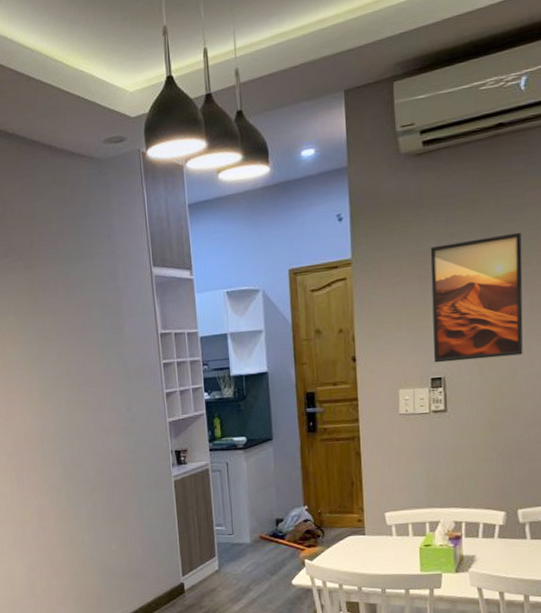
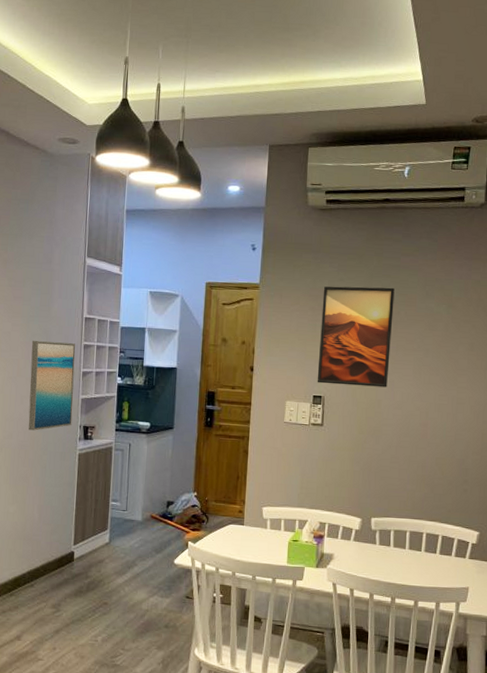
wall art: none [108,364,163,463] -> present [28,341,76,431]

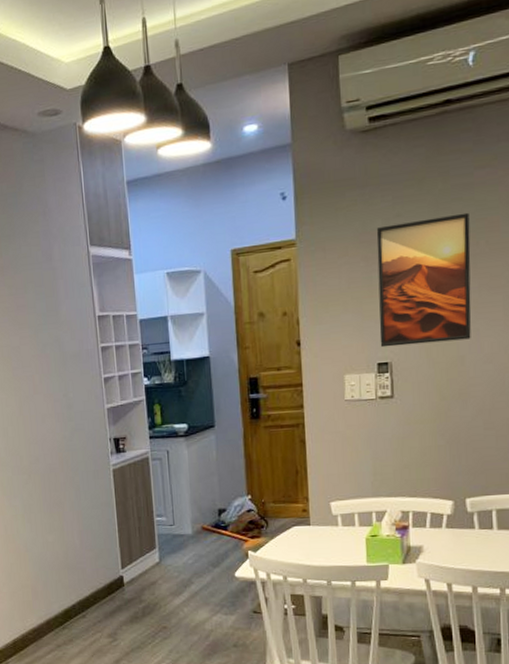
wall art: present [28,341,76,431] -> none [43,347,101,452]

